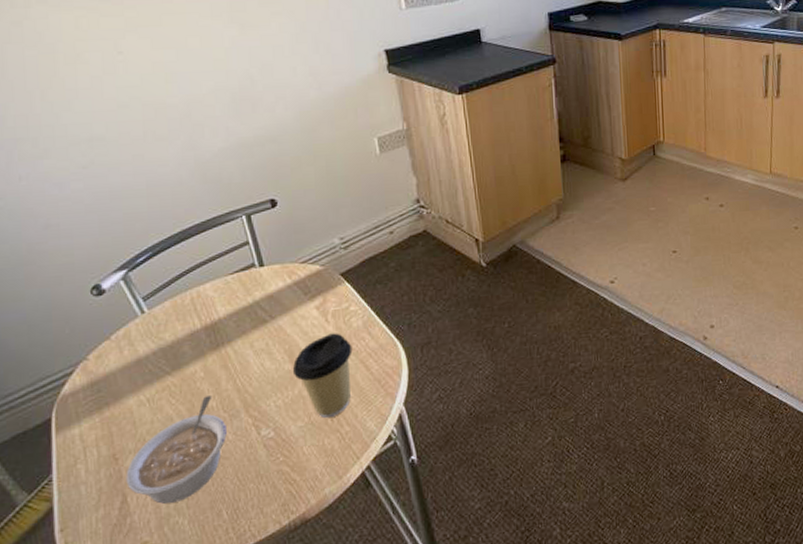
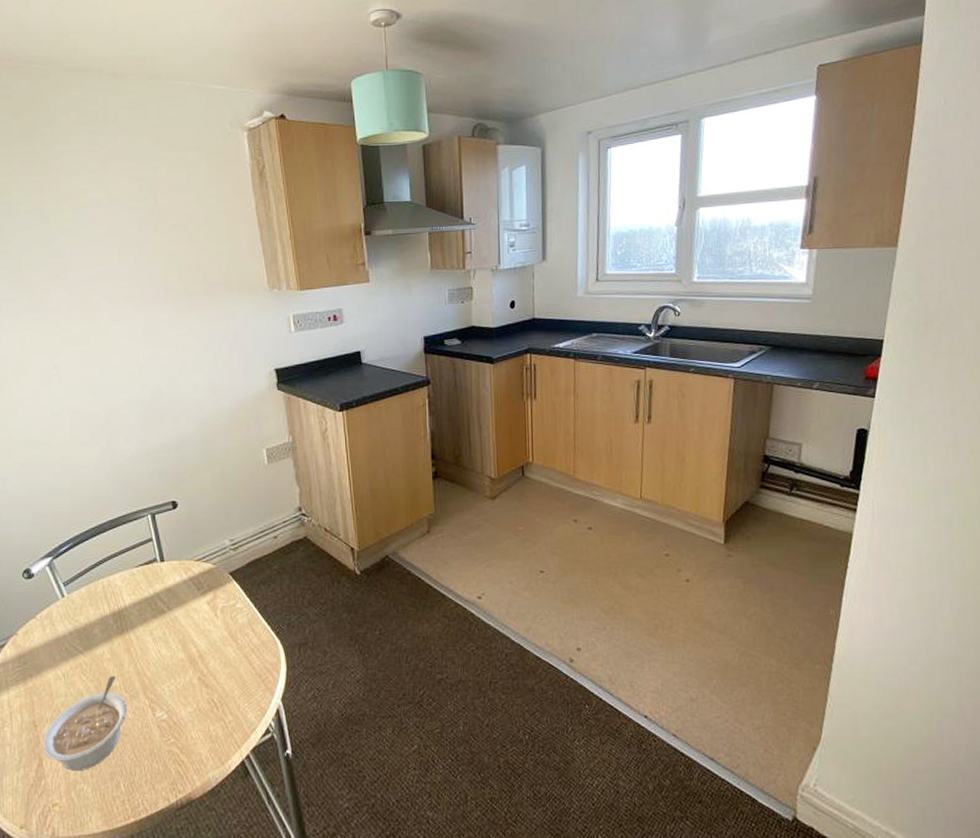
coffee cup: present [292,333,353,419] -> none [185,627,238,707]

